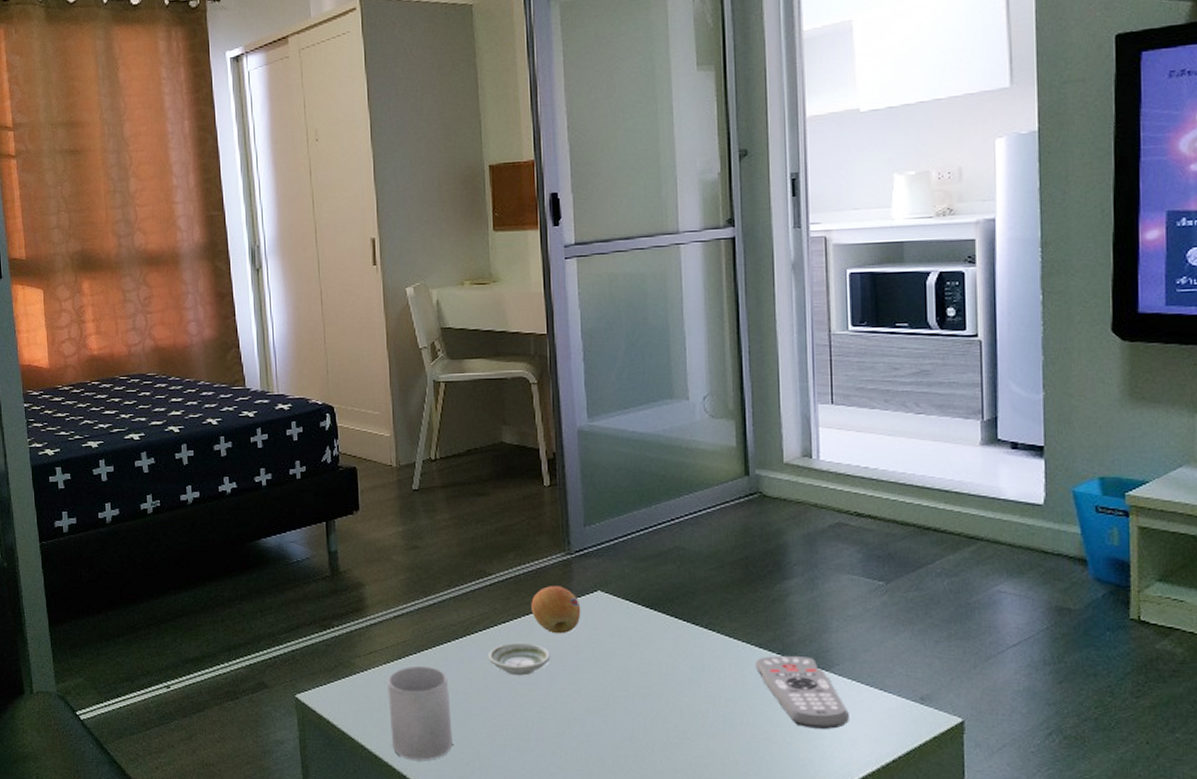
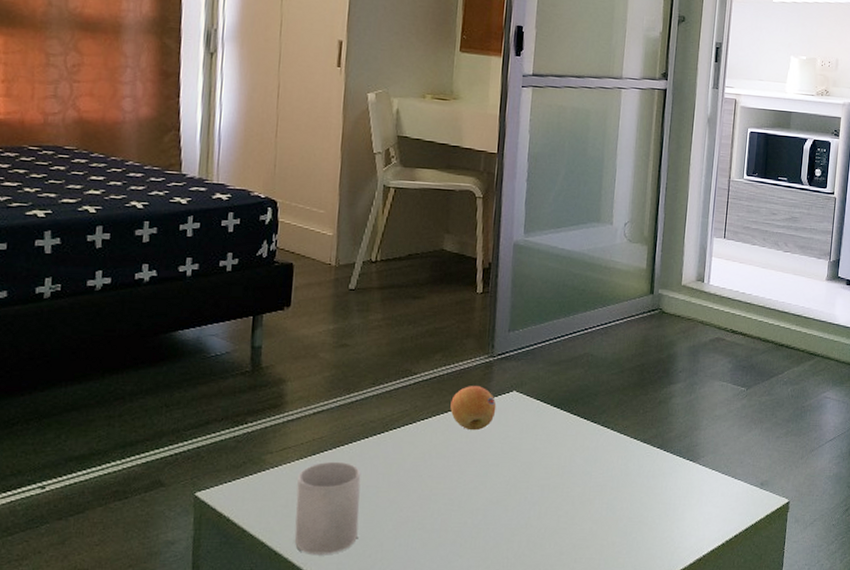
saucer: present [488,642,551,676] -> none [403,438,463,470]
remote control: present [756,656,849,729] -> none [639,450,707,511]

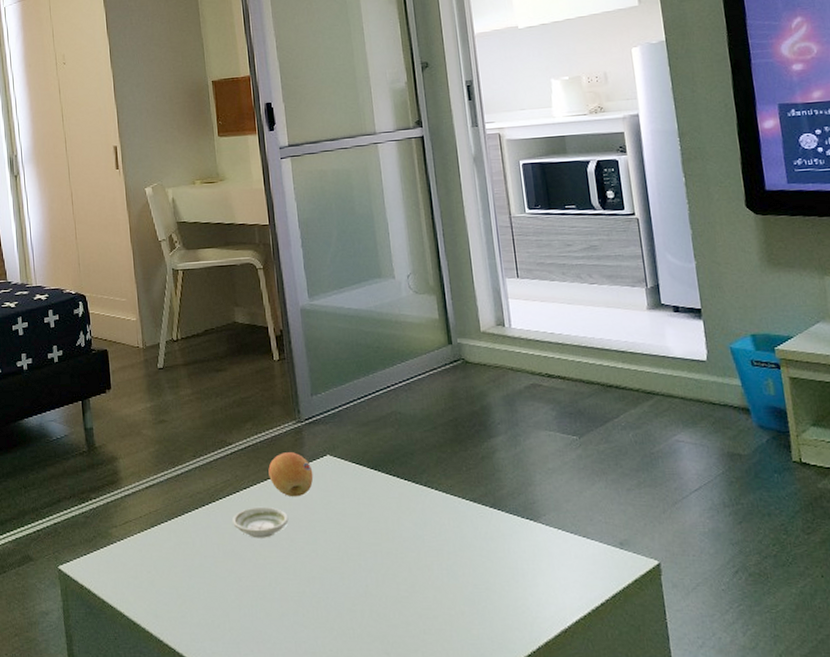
mug: present [294,461,361,554] -> none [142,533,204,624]
saucer: none [403,438,463,470] -> present [233,506,289,539]

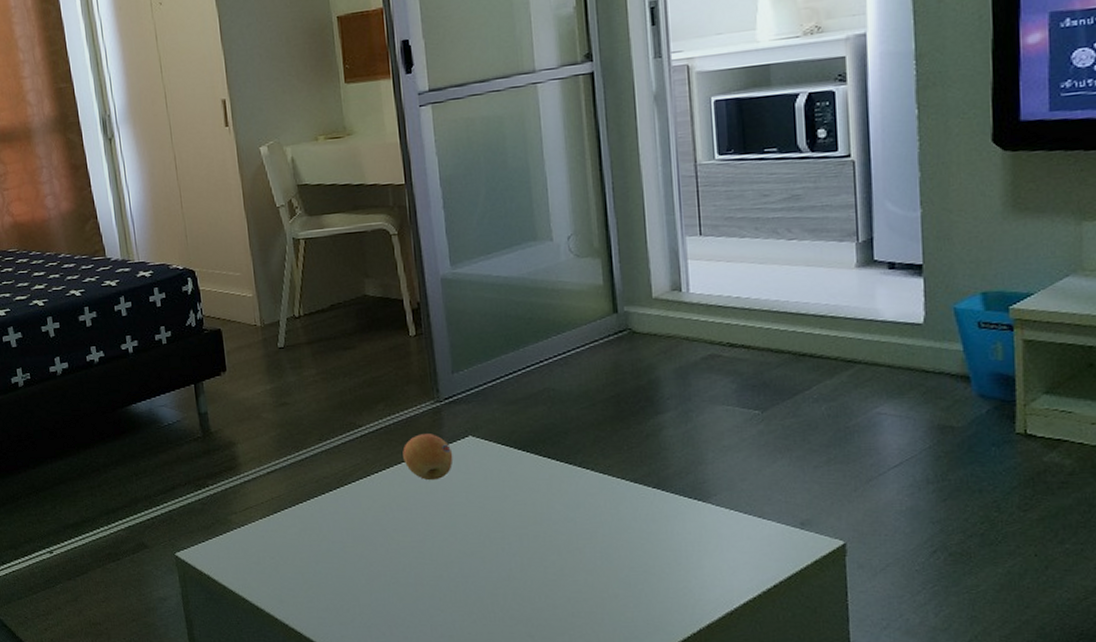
saucer: present [233,506,289,539] -> none [363,490,425,523]

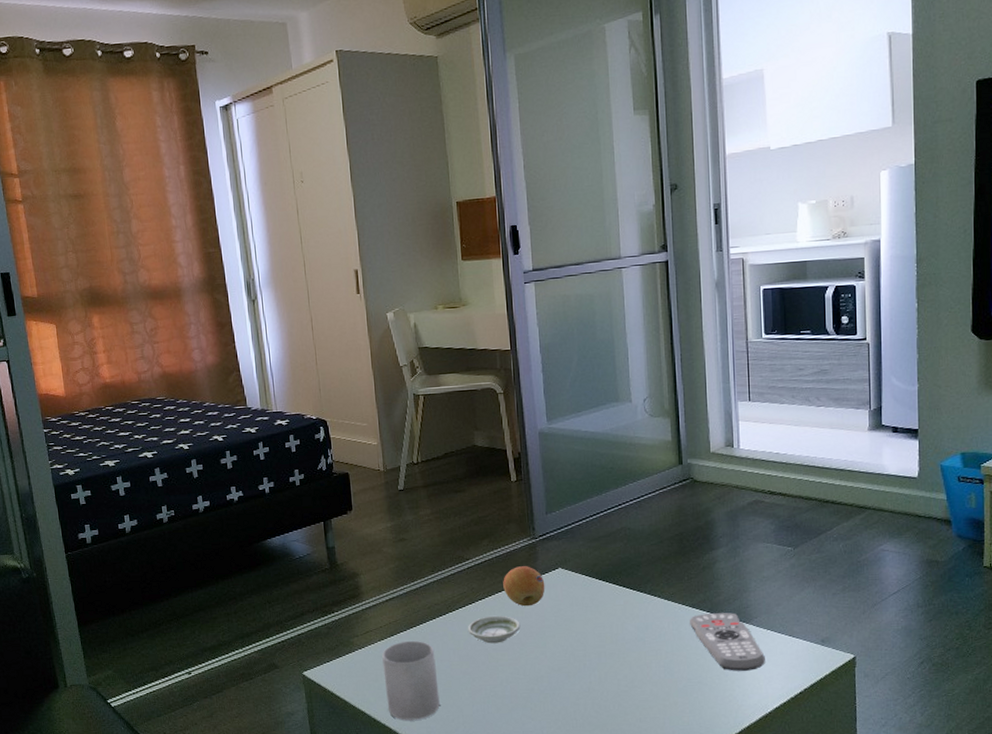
mug: none [264,518,332,609] -> present [382,640,440,720]
saucer: none [363,490,425,523] -> present [468,615,521,644]
remote control: none [631,489,728,559] -> present [690,612,765,671]

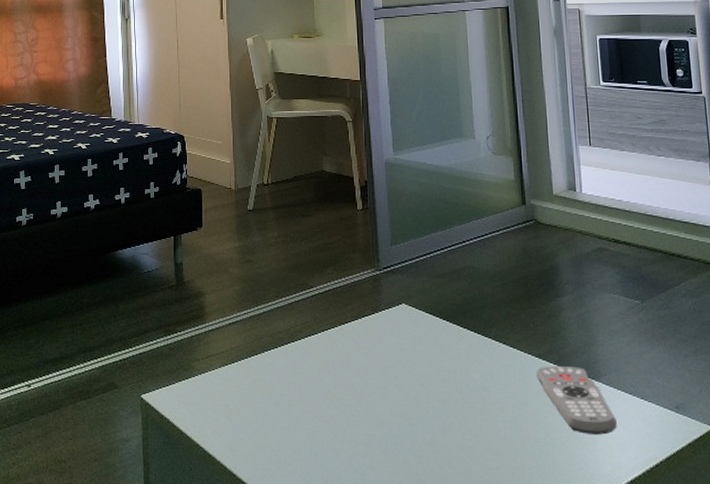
mug: present [382,640,440,720] -> none [222,369,277,460]
saucer: present [468,615,521,644] -> none [310,349,363,381]
fruit: present [503,566,545,607] -> none [346,298,389,343]

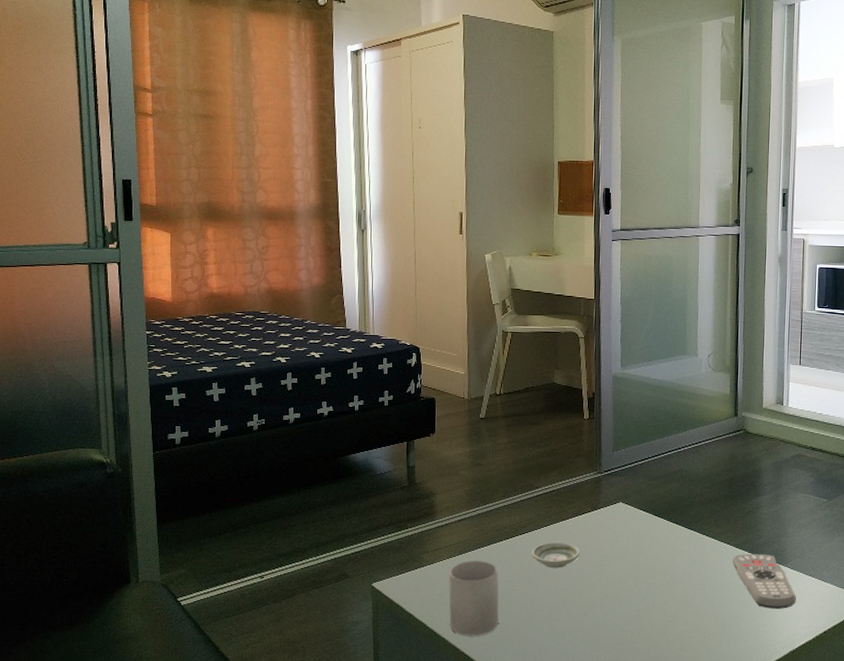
mug: none [222,369,277,460] -> present [449,560,499,636]
saucer: none [310,349,363,381] -> present [532,542,580,568]

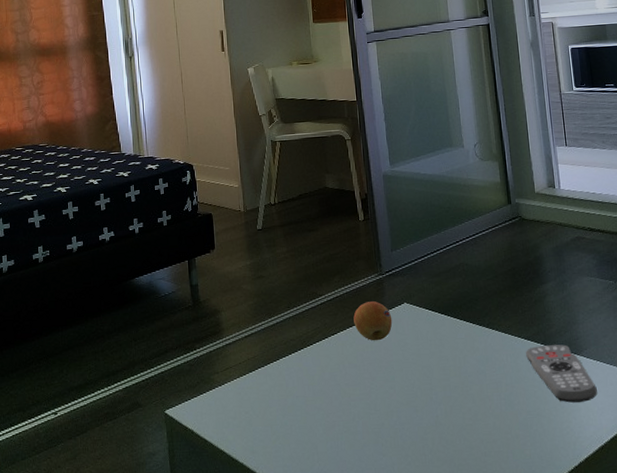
mug: present [449,560,499,636] -> none [241,376,296,459]
saucer: present [532,542,580,568] -> none [322,350,371,379]
fruit: none [568,498,606,536] -> present [353,301,393,341]

